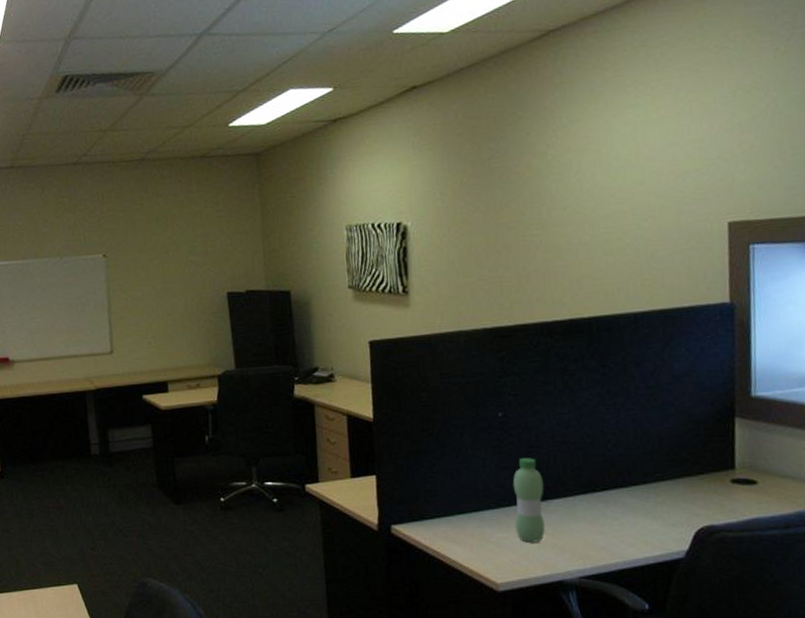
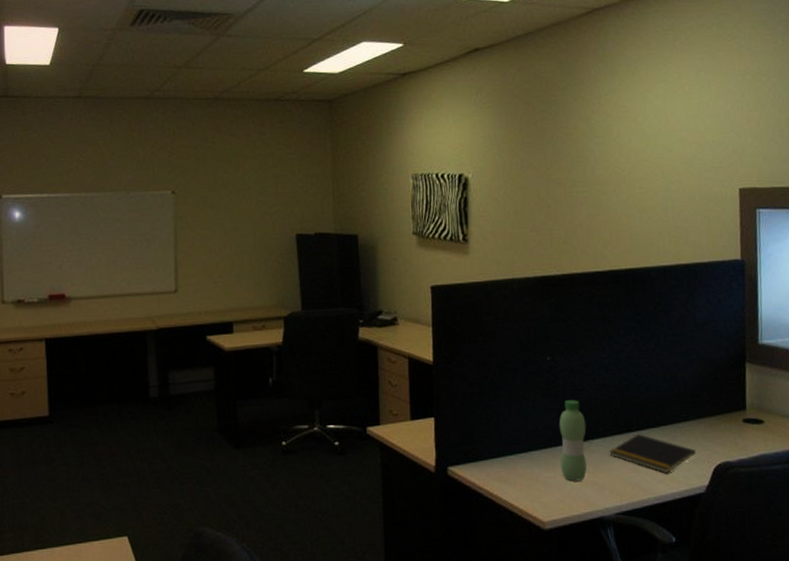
notepad: none [570,495,673,536] -> present [609,434,696,473]

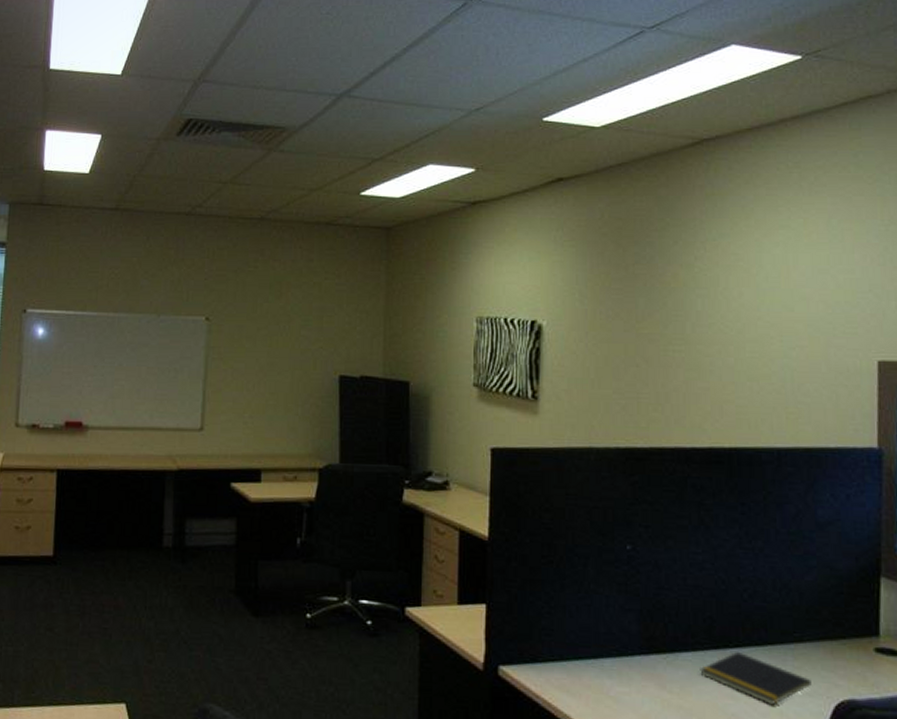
water bottle: present [559,400,587,481] -> none [637,600,672,702]

